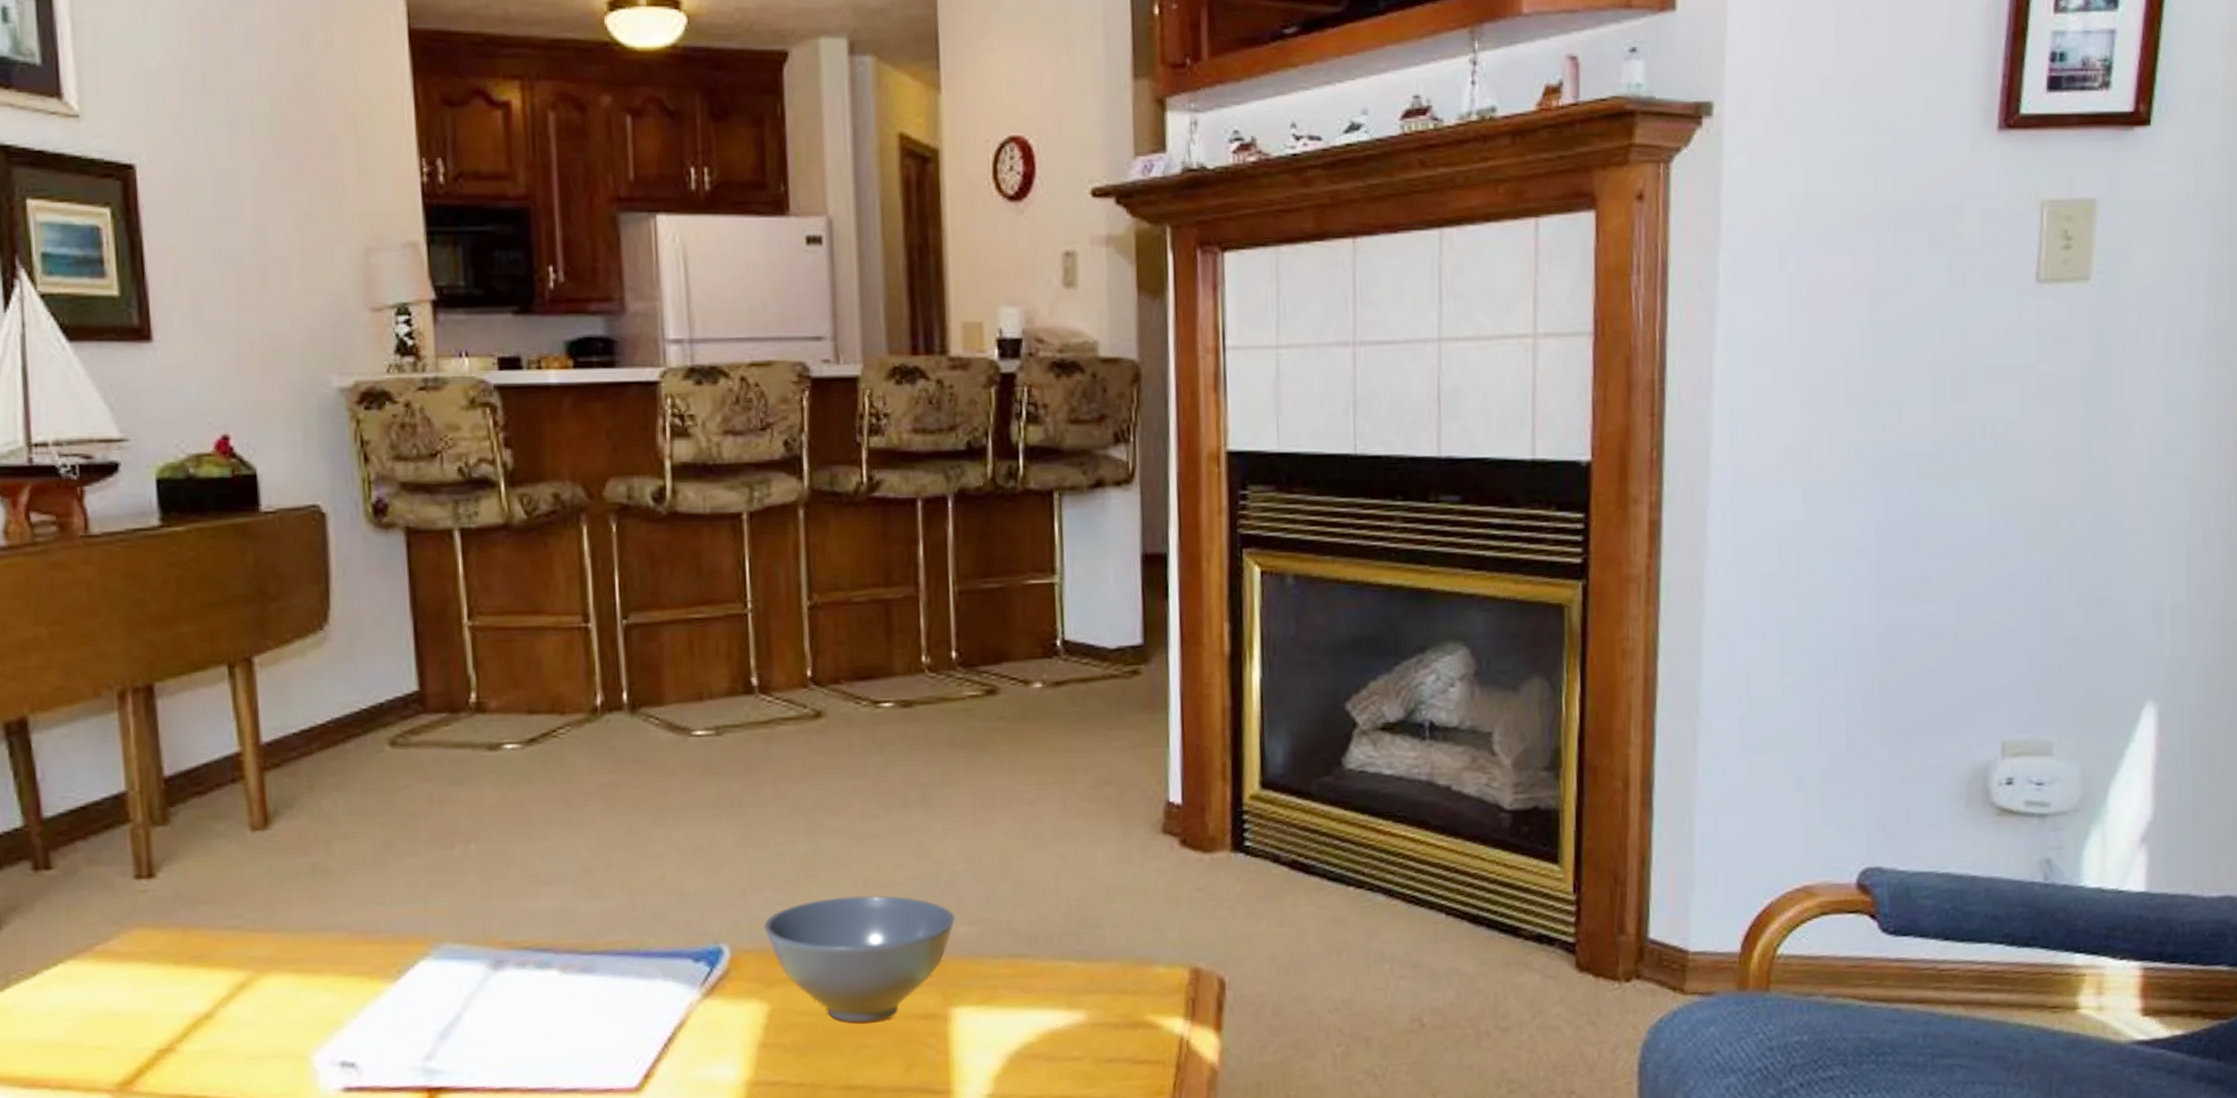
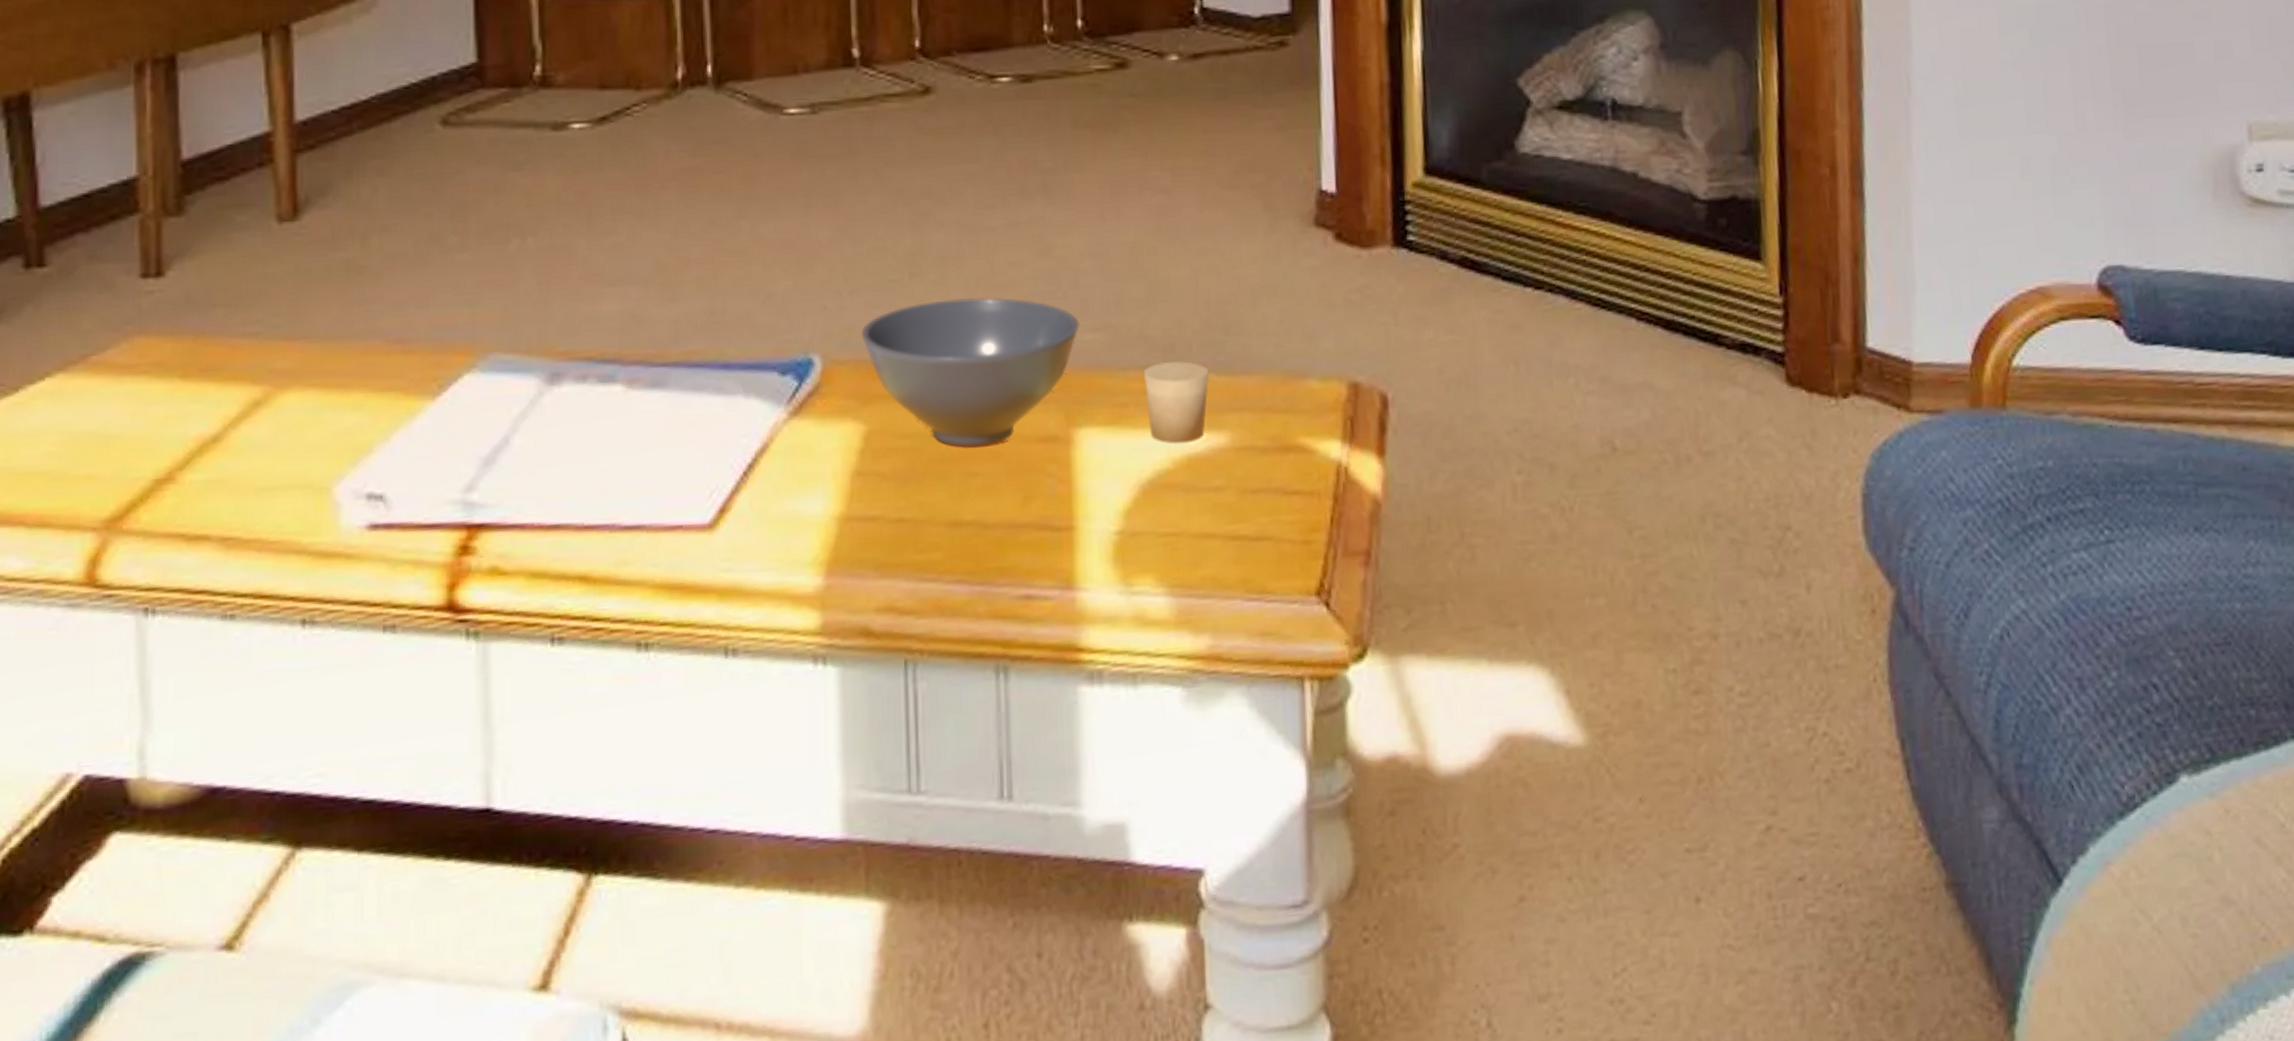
candle: none [1011,950,1068,1021] -> present [1143,361,1209,445]

